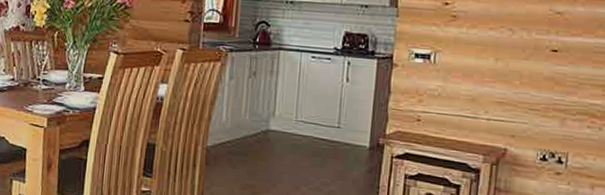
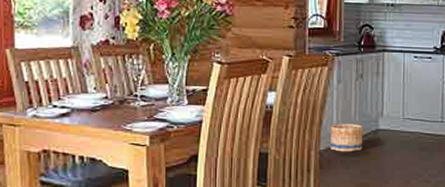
basket: none [218,120,253,151] -> present [330,124,363,152]

